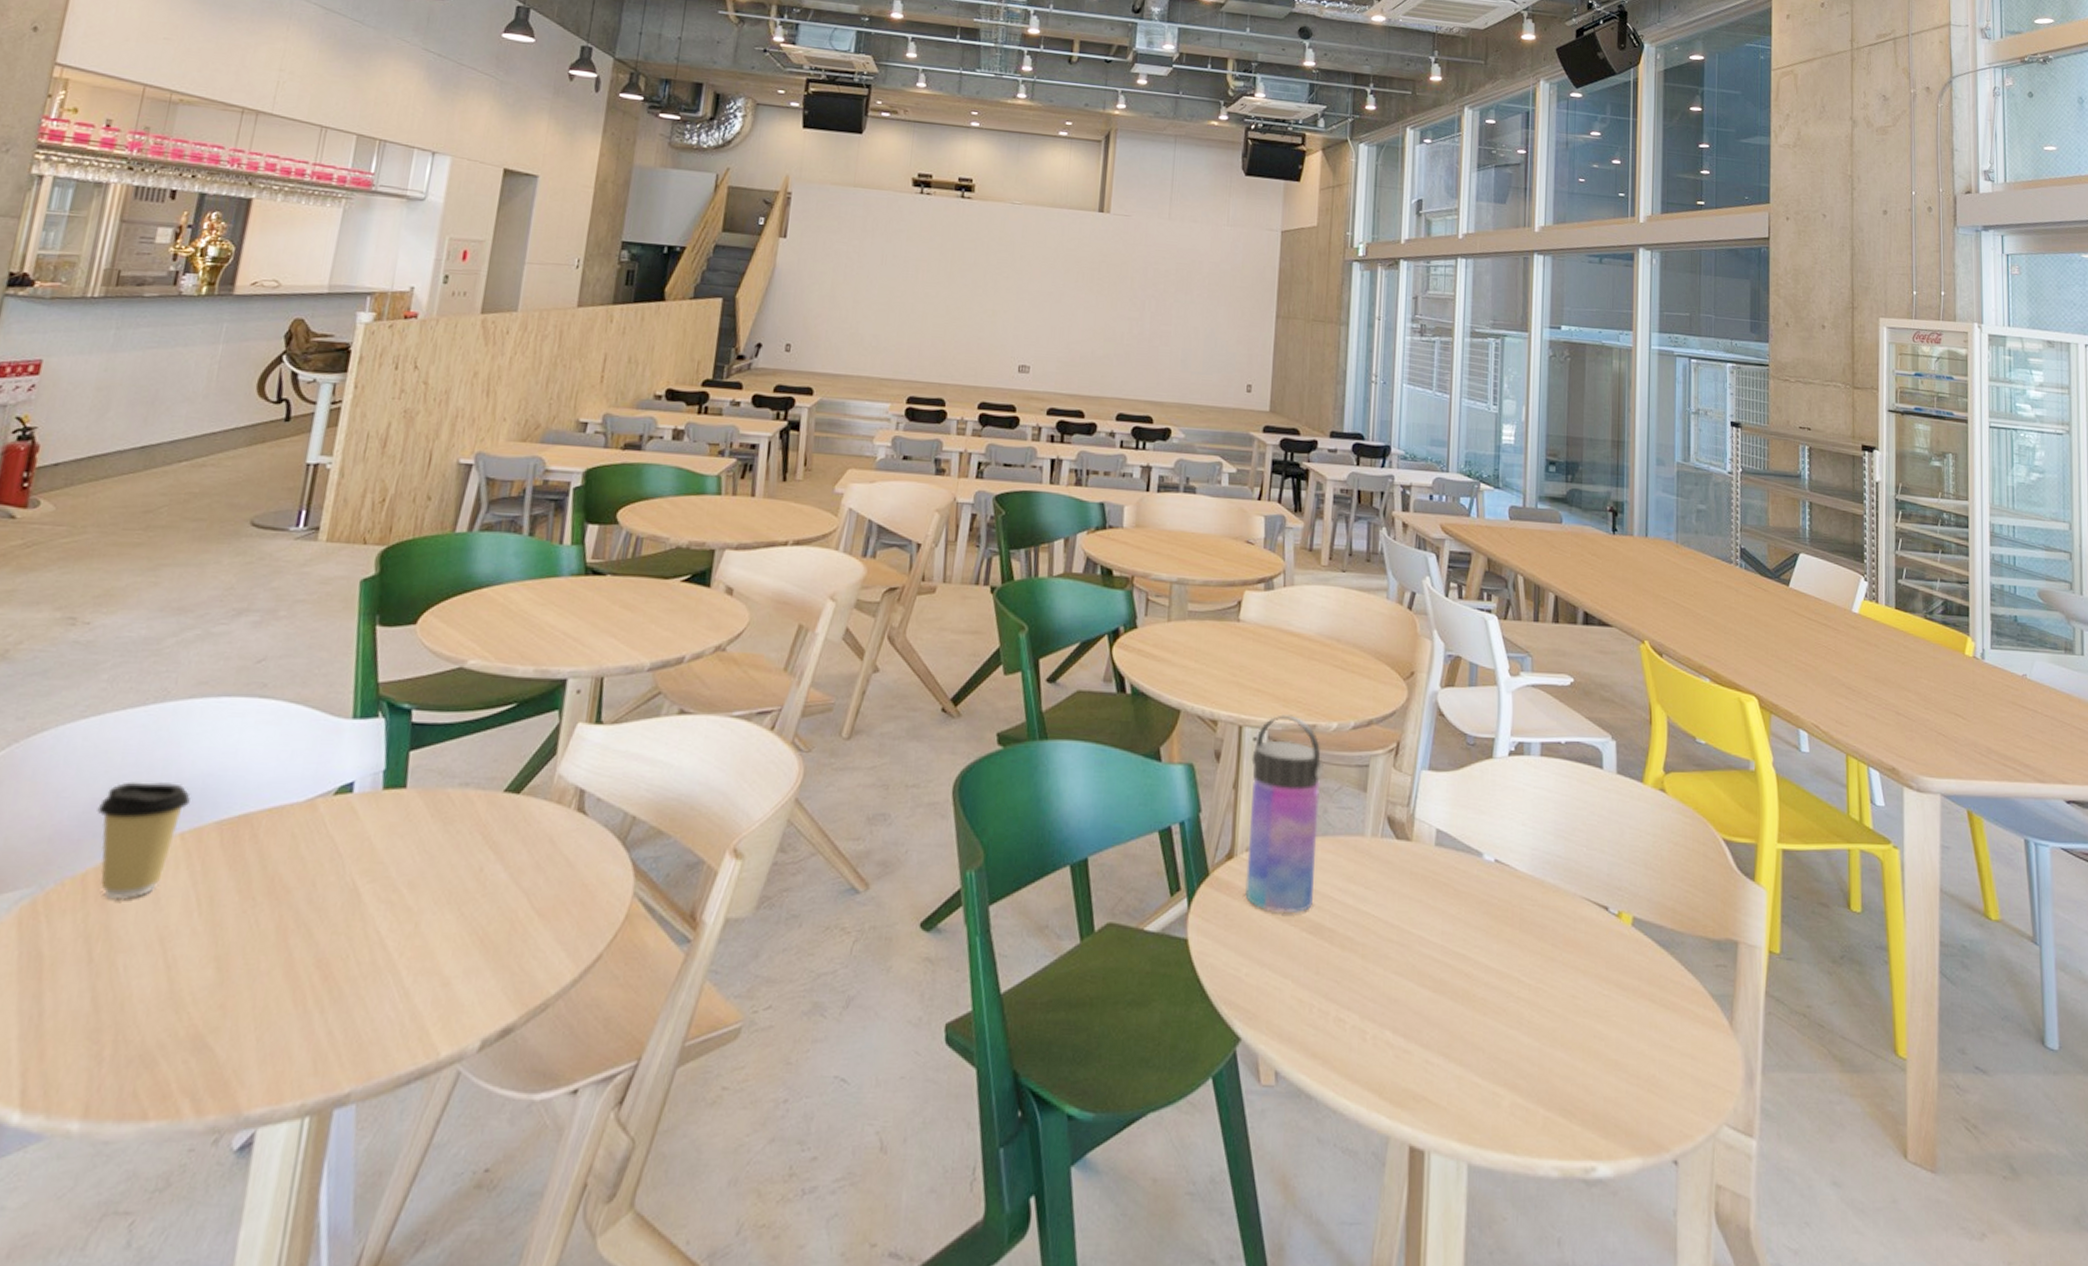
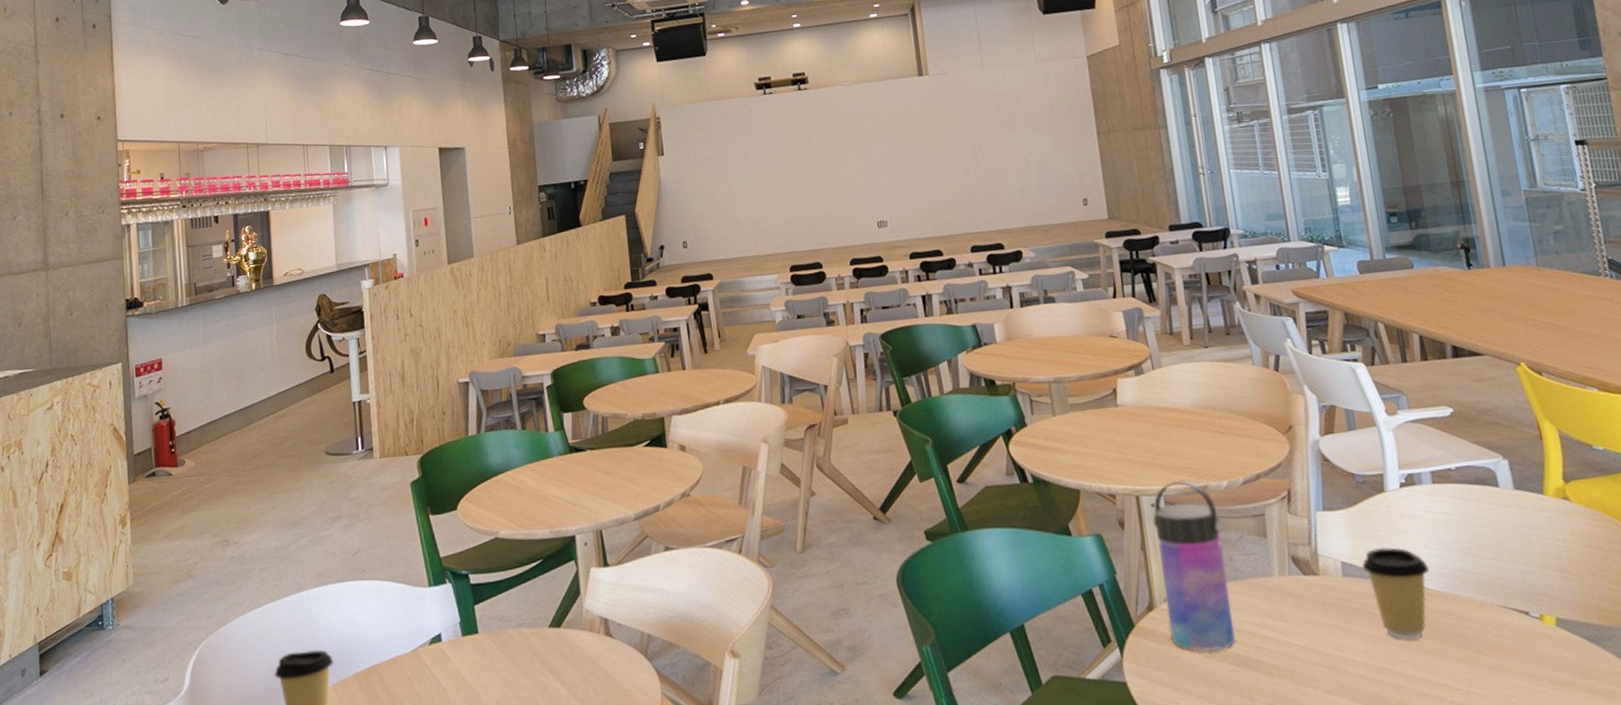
coffee cup: none [1456,818,1521,924] -> present [1361,547,1429,640]

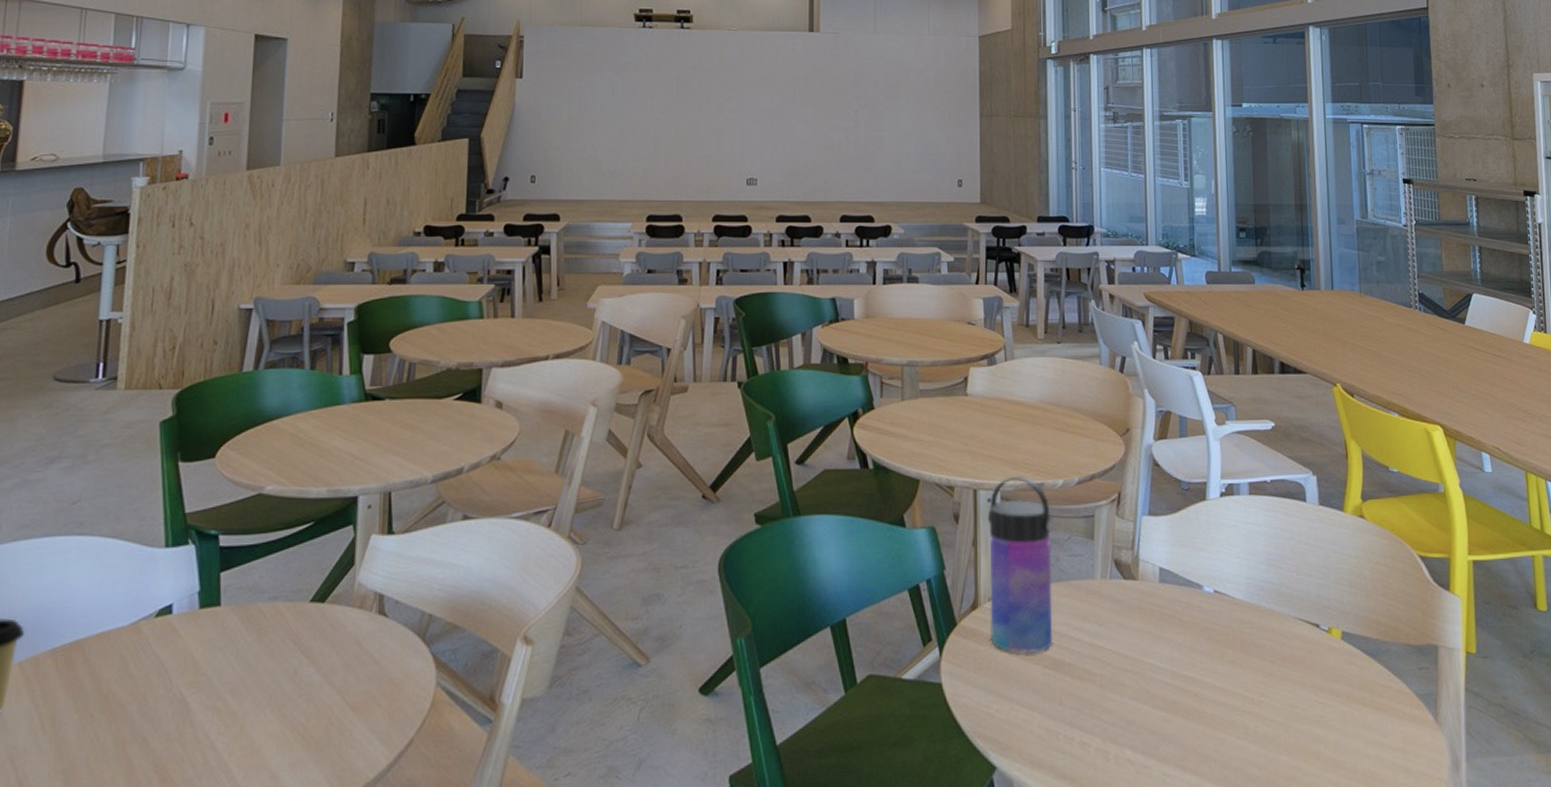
coffee cup: present [1361,547,1429,640] -> none [1177,554,1237,648]

